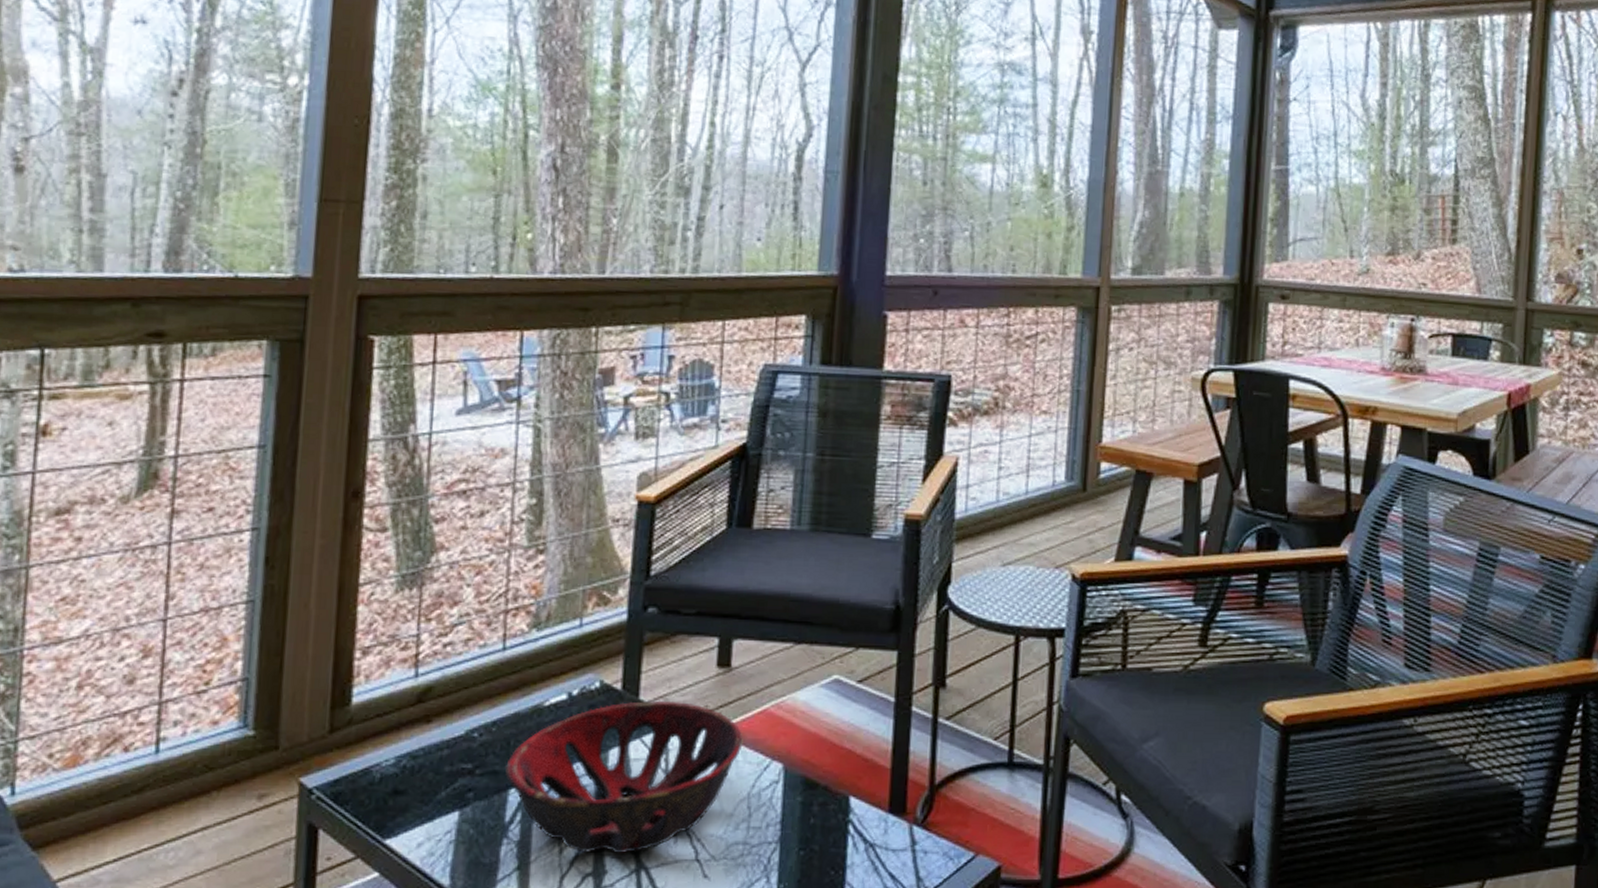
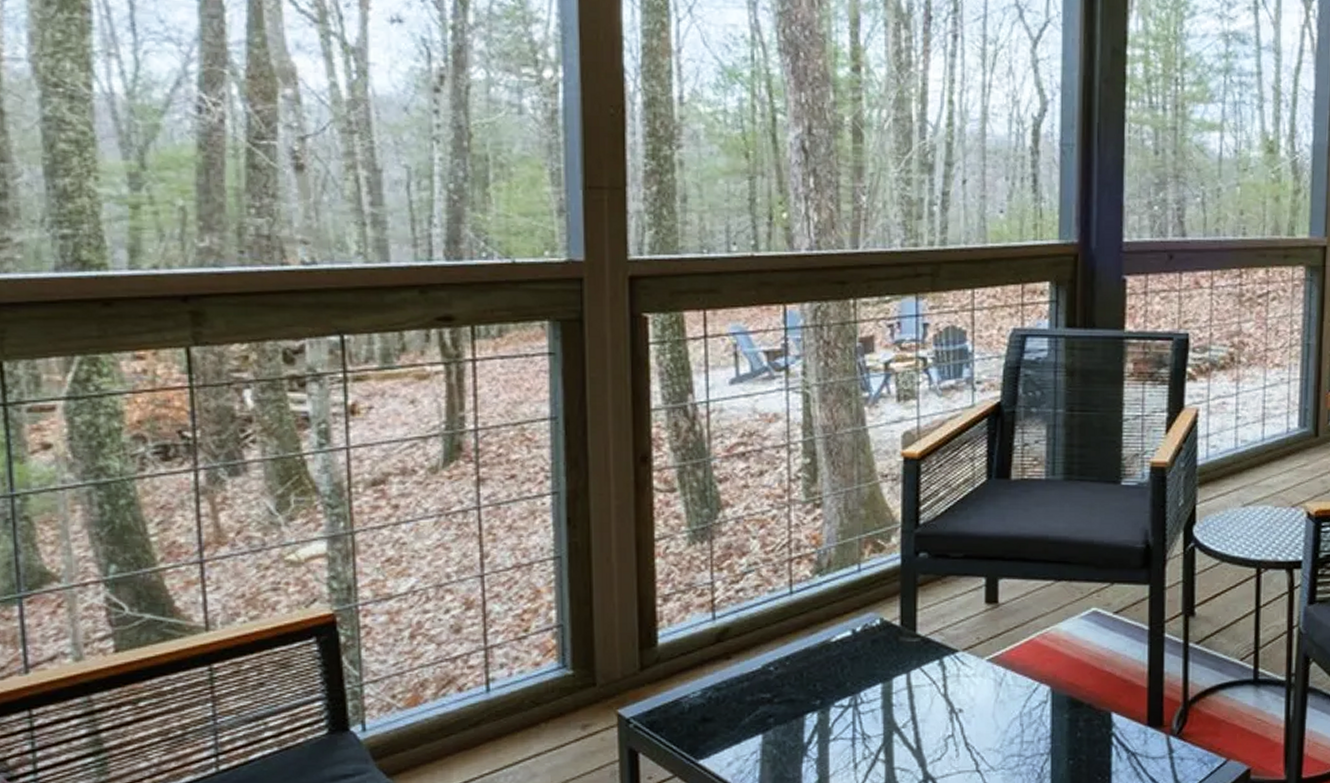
decorative bowl: present [504,700,743,854] -> none [800,634,1013,768]

